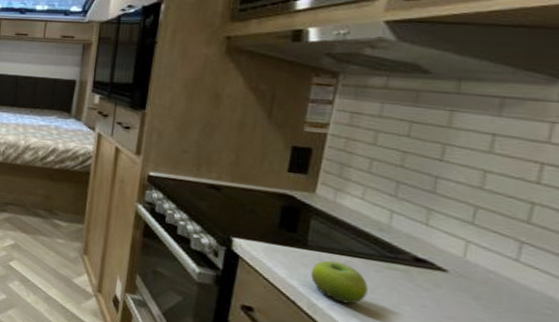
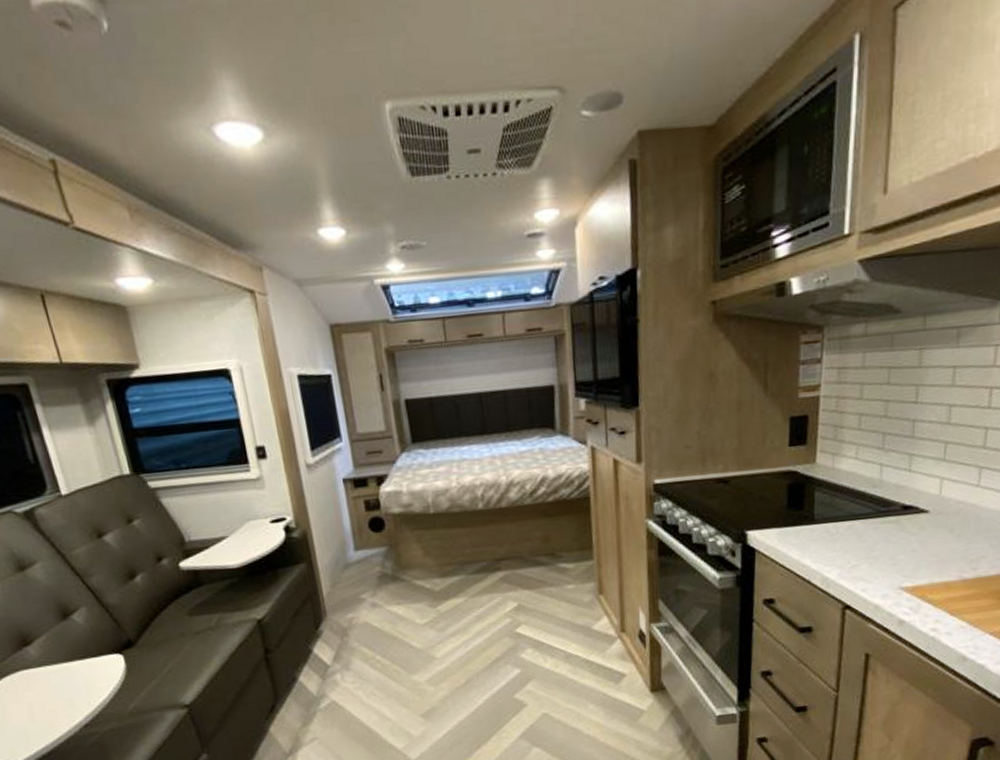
fruit: present [311,260,368,305] -> none [821,528,869,569]

